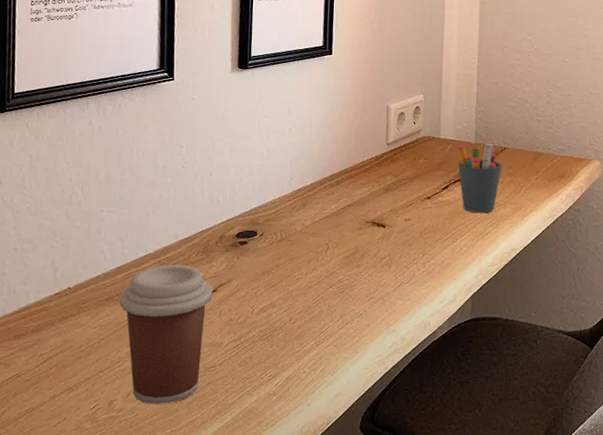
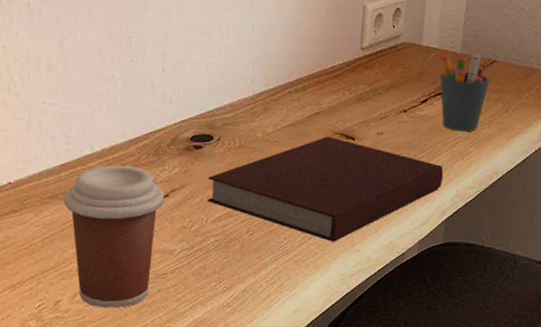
notebook: none [252,225,467,324] -> present [207,136,444,242]

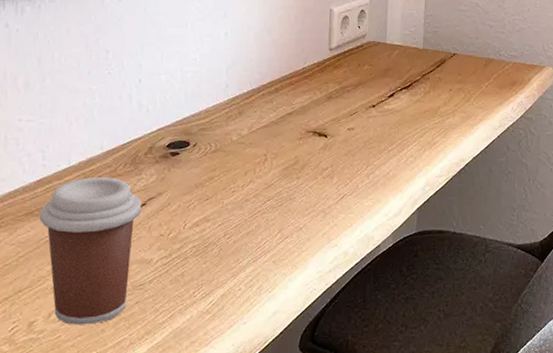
notebook: present [207,136,444,242] -> none [185,135,414,239]
pen holder: present [439,54,491,132] -> none [403,49,452,122]

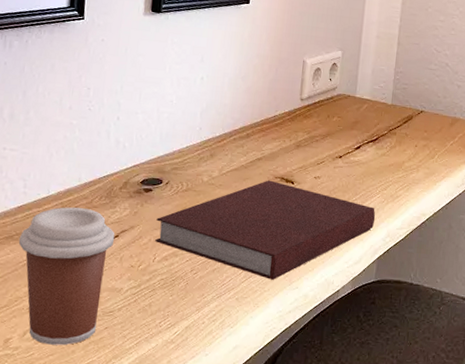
notebook: none [185,135,414,239] -> present [155,180,376,280]

